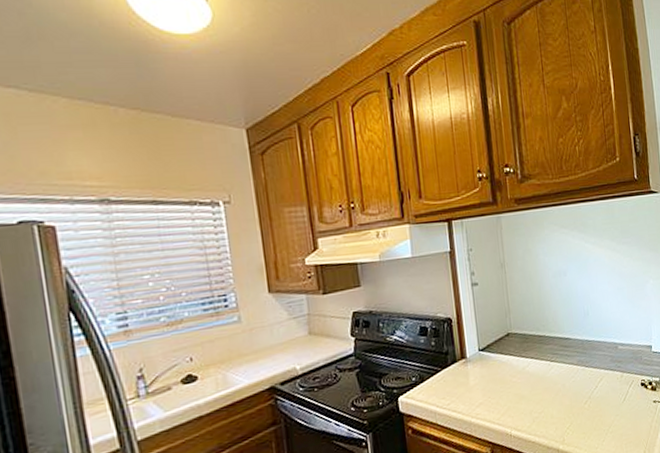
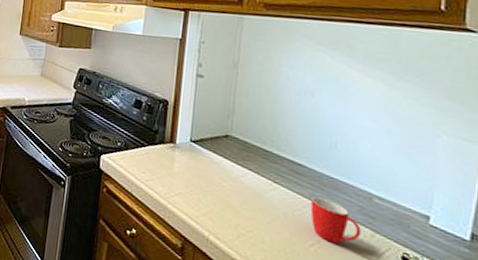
mug: none [579,360,615,395] -> present [310,197,361,244]

